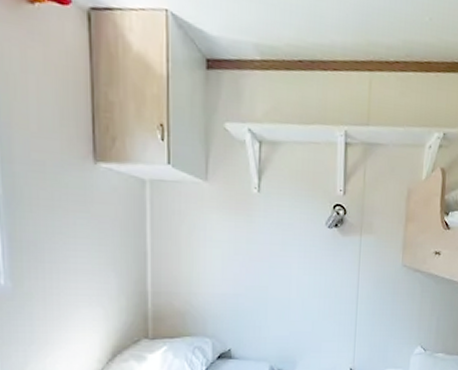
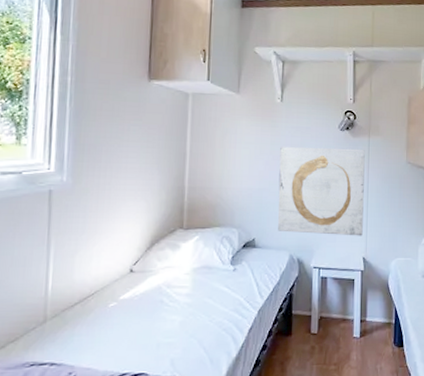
wall art: none [256,246,356,346] -> present [277,147,365,236]

